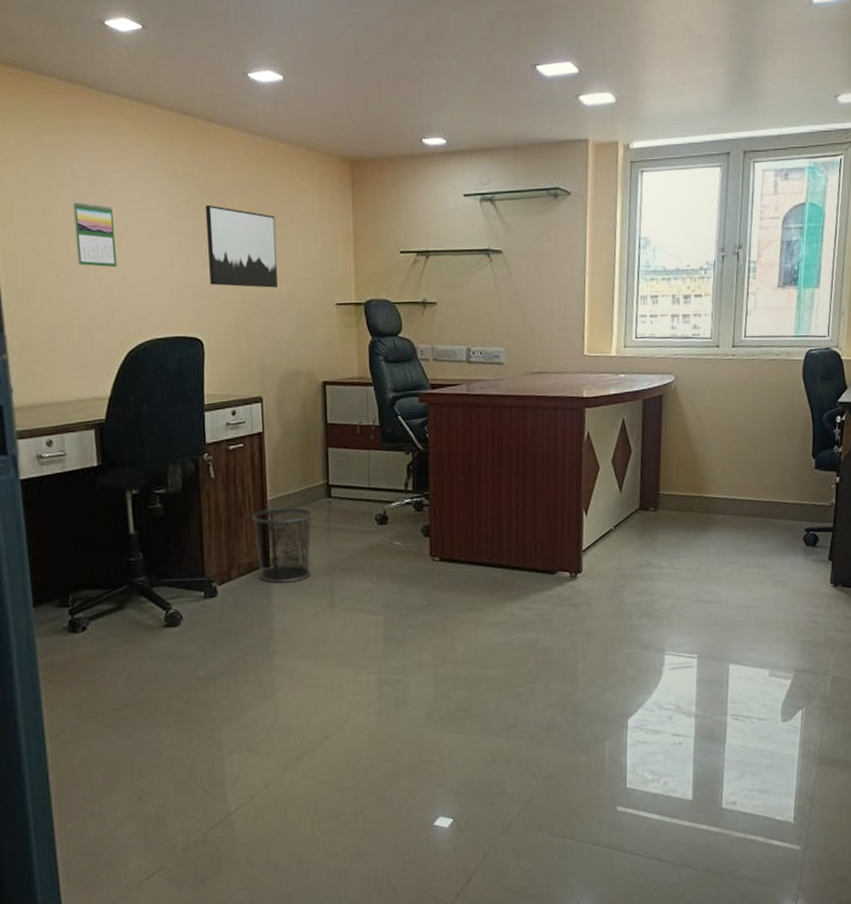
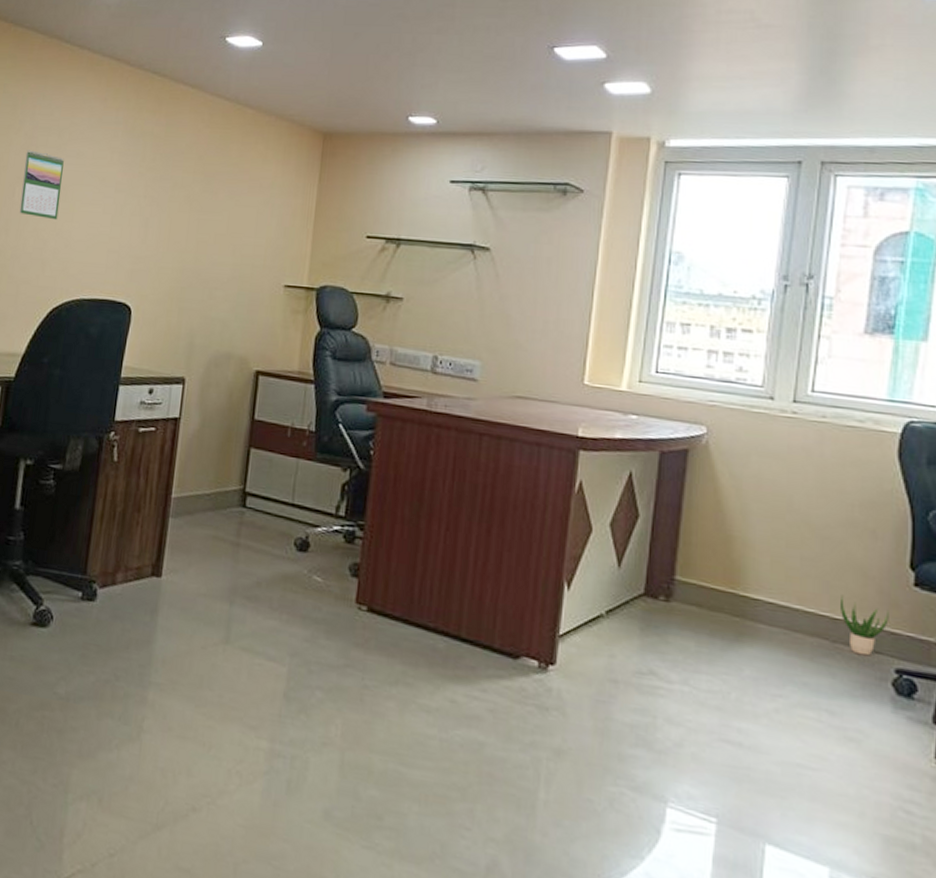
wall art: present [205,204,278,288] -> none [150,165,231,260]
waste bin: present [252,507,313,583] -> none [147,508,221,603]
potted plant: none [769,483,800,524] -> present [841,594,889,656]

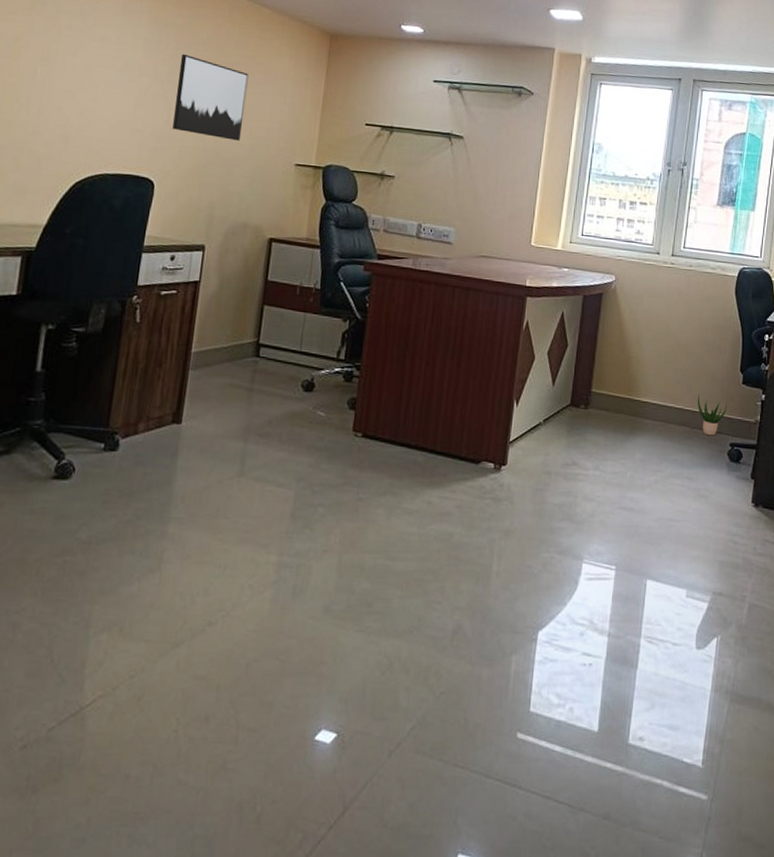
calendar: present [19,150,64,220] -> none [41,31,88,100]
wall art: none [150,165,231,260] -> present [173,53,249,141]

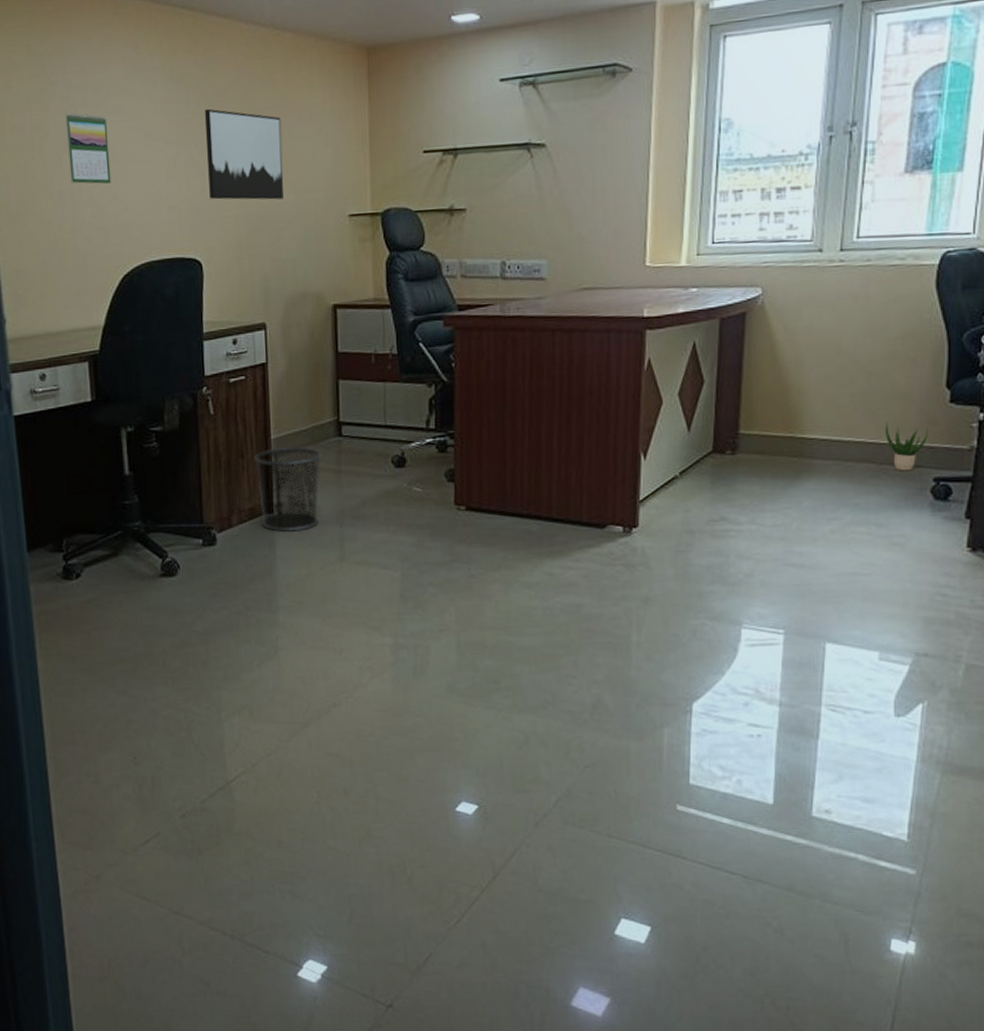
calendar: none [41,31,88,100] -> present [65,113,111,185]
waste bin: none [168,361,237,444] -> present [254,447,321,532]

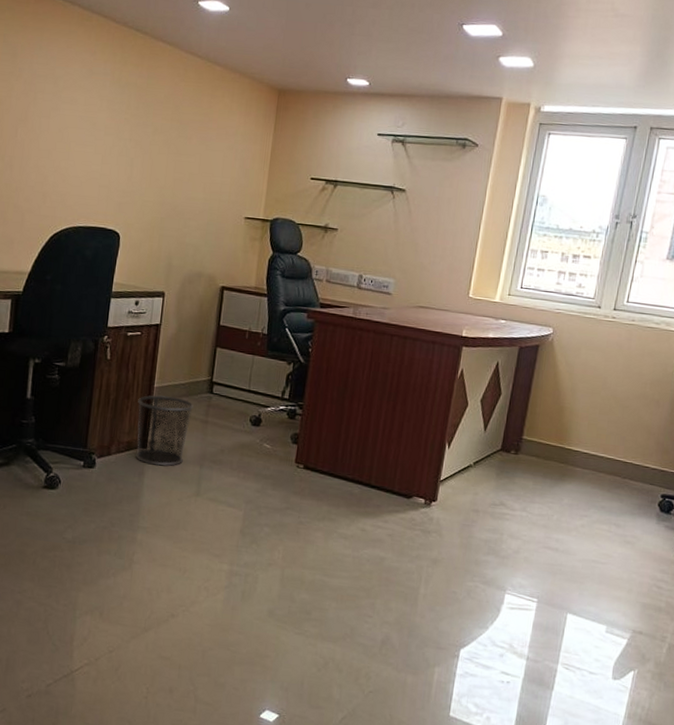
calendar: present [65,113,111,185] -> none [22,95,60,158]
wall art: present [204,108,284,200] -> none [135,113,202,196]
potted plant: present [886,421,928,471] -> none [630,446,662,487]

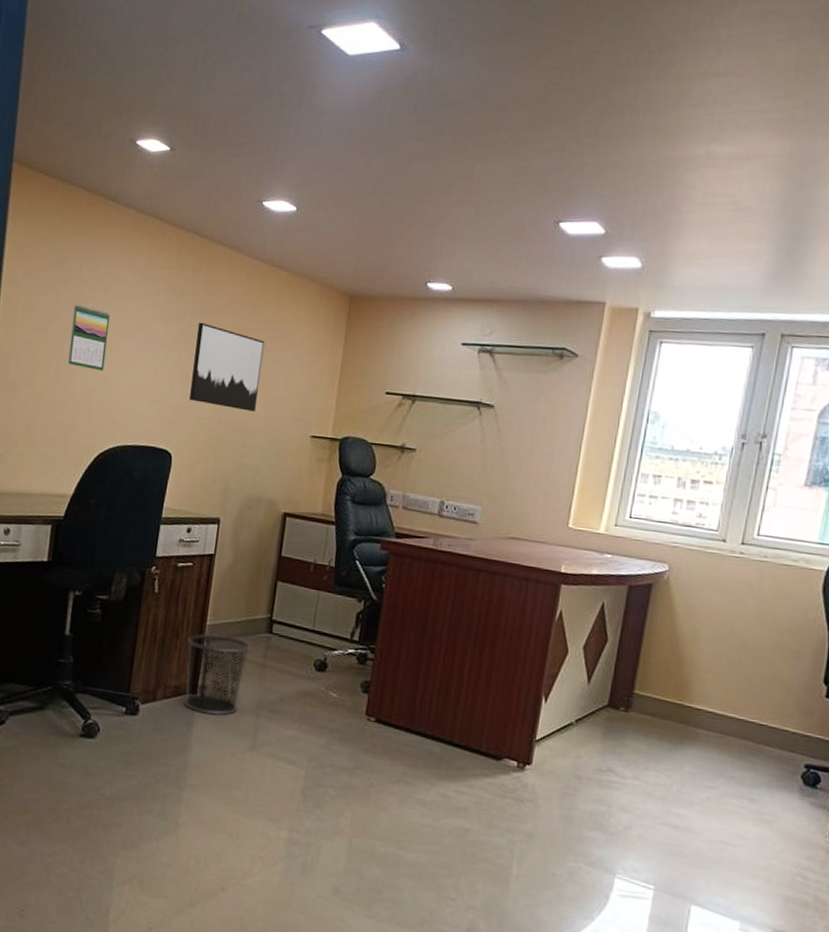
calendar: none [22,95,60,158] -> present [67,304,110,372]
wall art: none [135,113,202,196] -> present [189,322,265,412]

